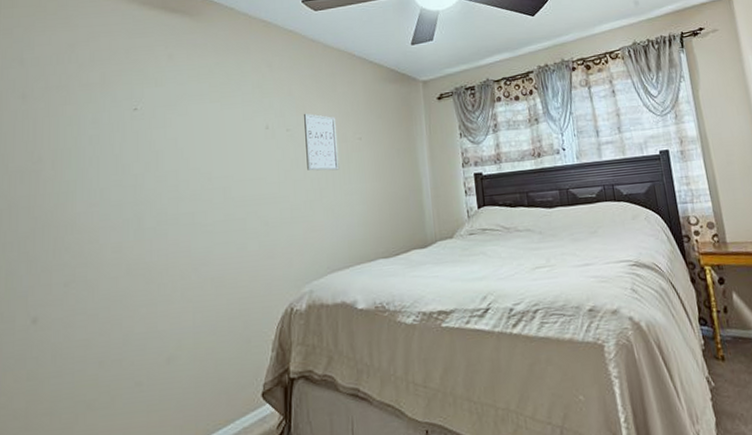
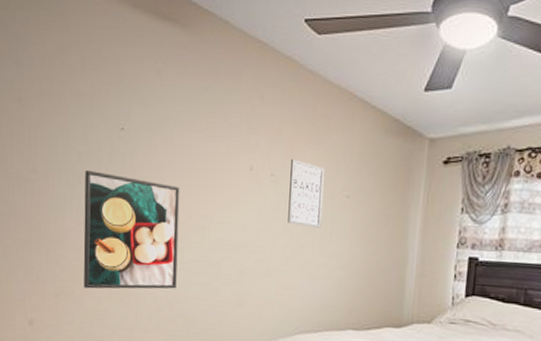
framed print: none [96,152,201,271] -> present [83,171,180,289]

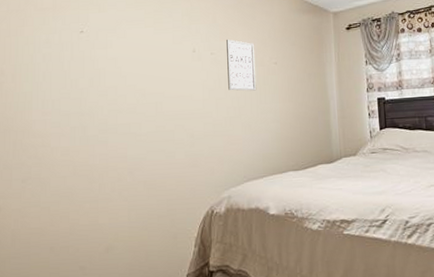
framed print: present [83,171,180,289] -> none [48,68,136,171]

